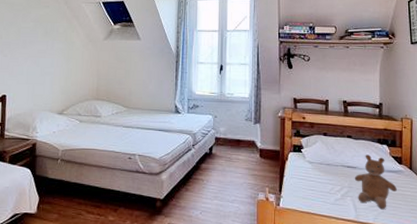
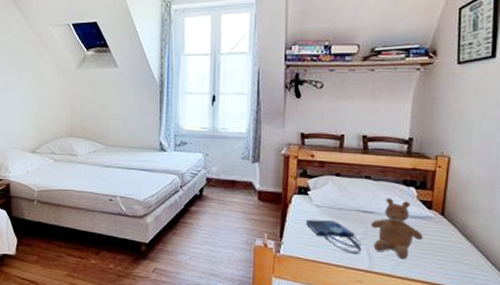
shopping bag: none [300,175,348,205] -> present [305,220,361,254]

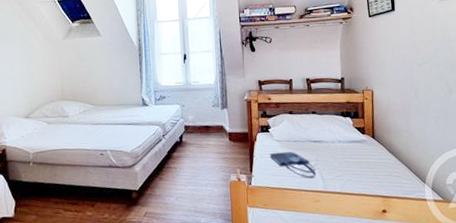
teddy bear: present [370,198,423,259] -> none [320,128,361,178]

